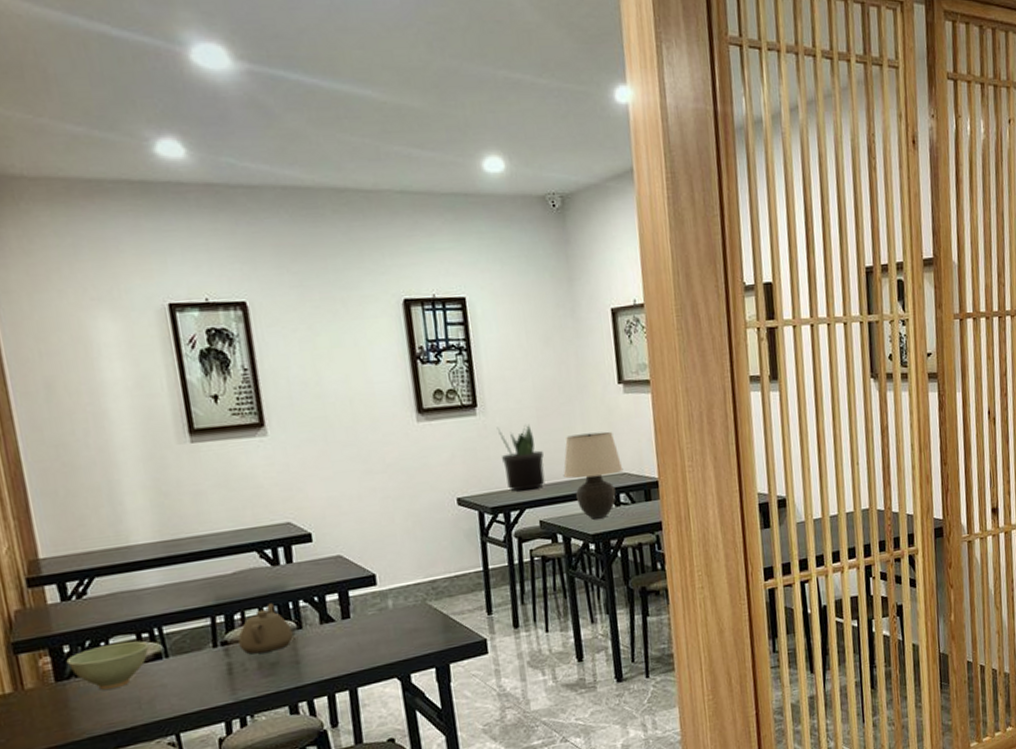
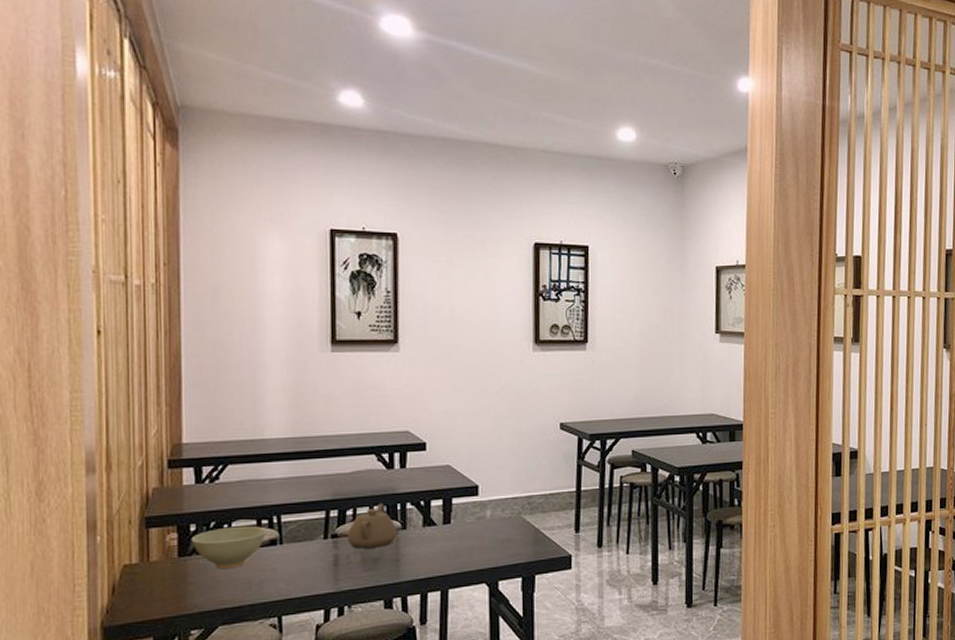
planter: present [496,425,546,492] -> none [603,362,642,422]
table lamp: present [563,431,624,520] -> none [658,375,713,454]

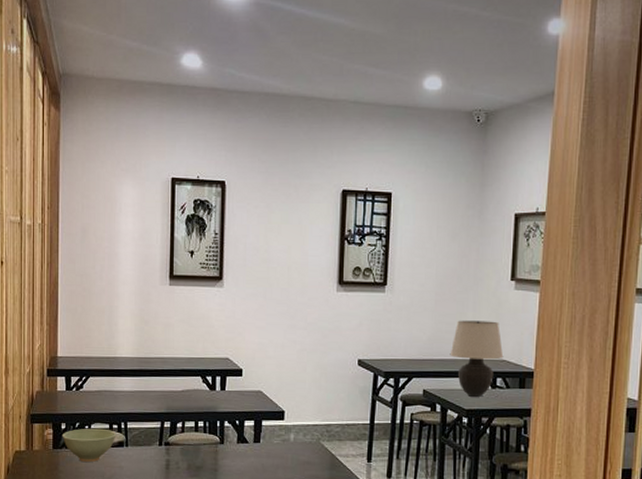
teapot: present [347,503,397,549] -> none [177,419,216,457]
table lamp: none [658,375,713,454] -> present [450,320,504,397]

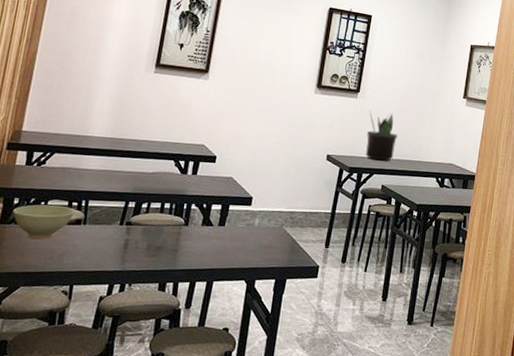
planter: none [400,304,435,362] -> present [365,110,397,161]
table lamp: present [450,320,504,397] -> none [407,127,452,194]

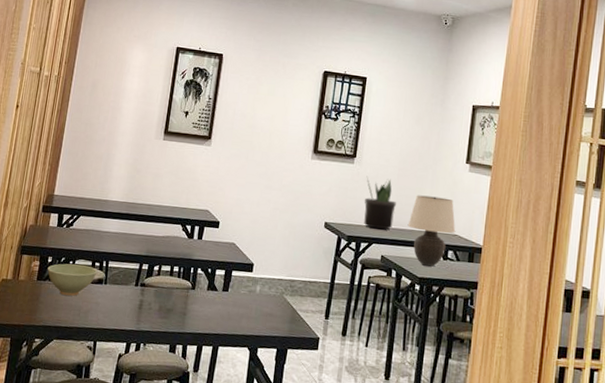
table lamp: none [407,127,452,194] -> present [407,195,456,267]

